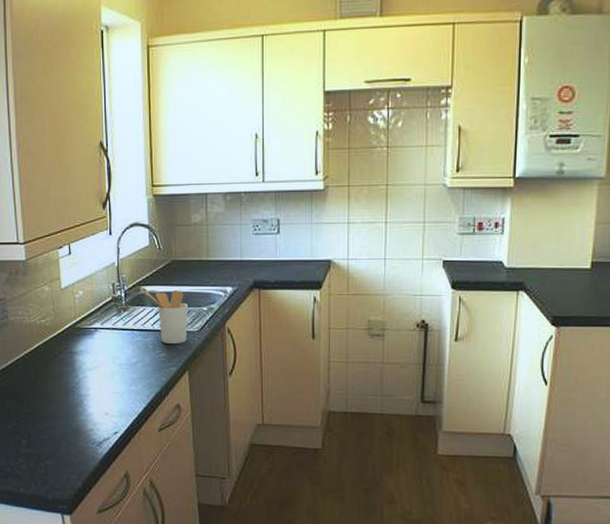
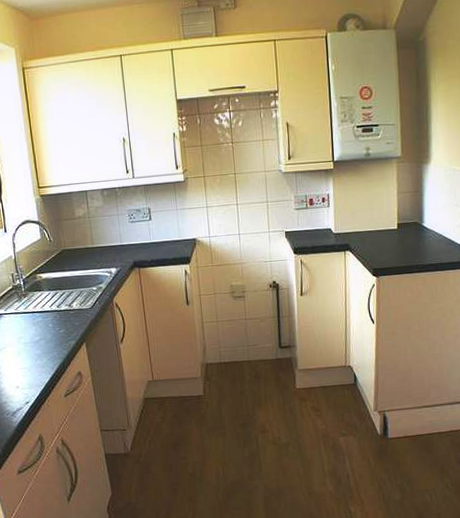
utensil holder: present [145,291,188,345] -> none [41,275,82,322]

